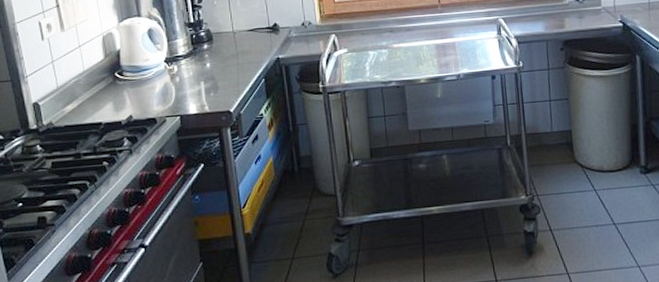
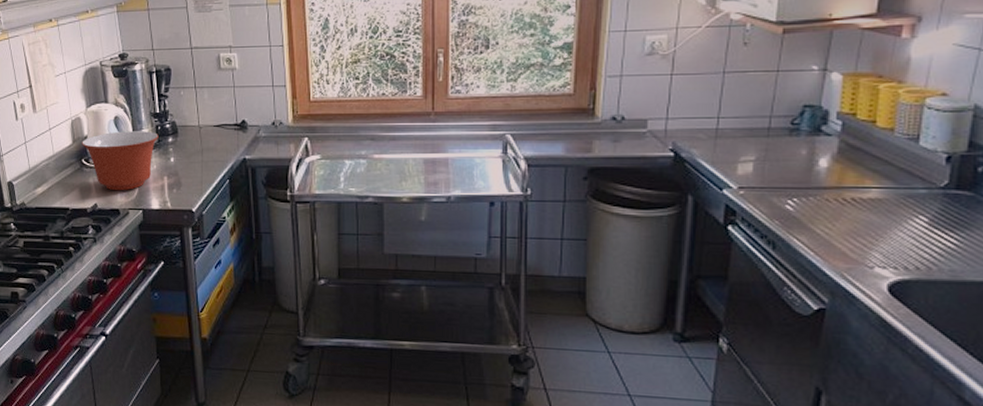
mixing bowl: none [114,40,194,100] -> present [82,131,159,190]

